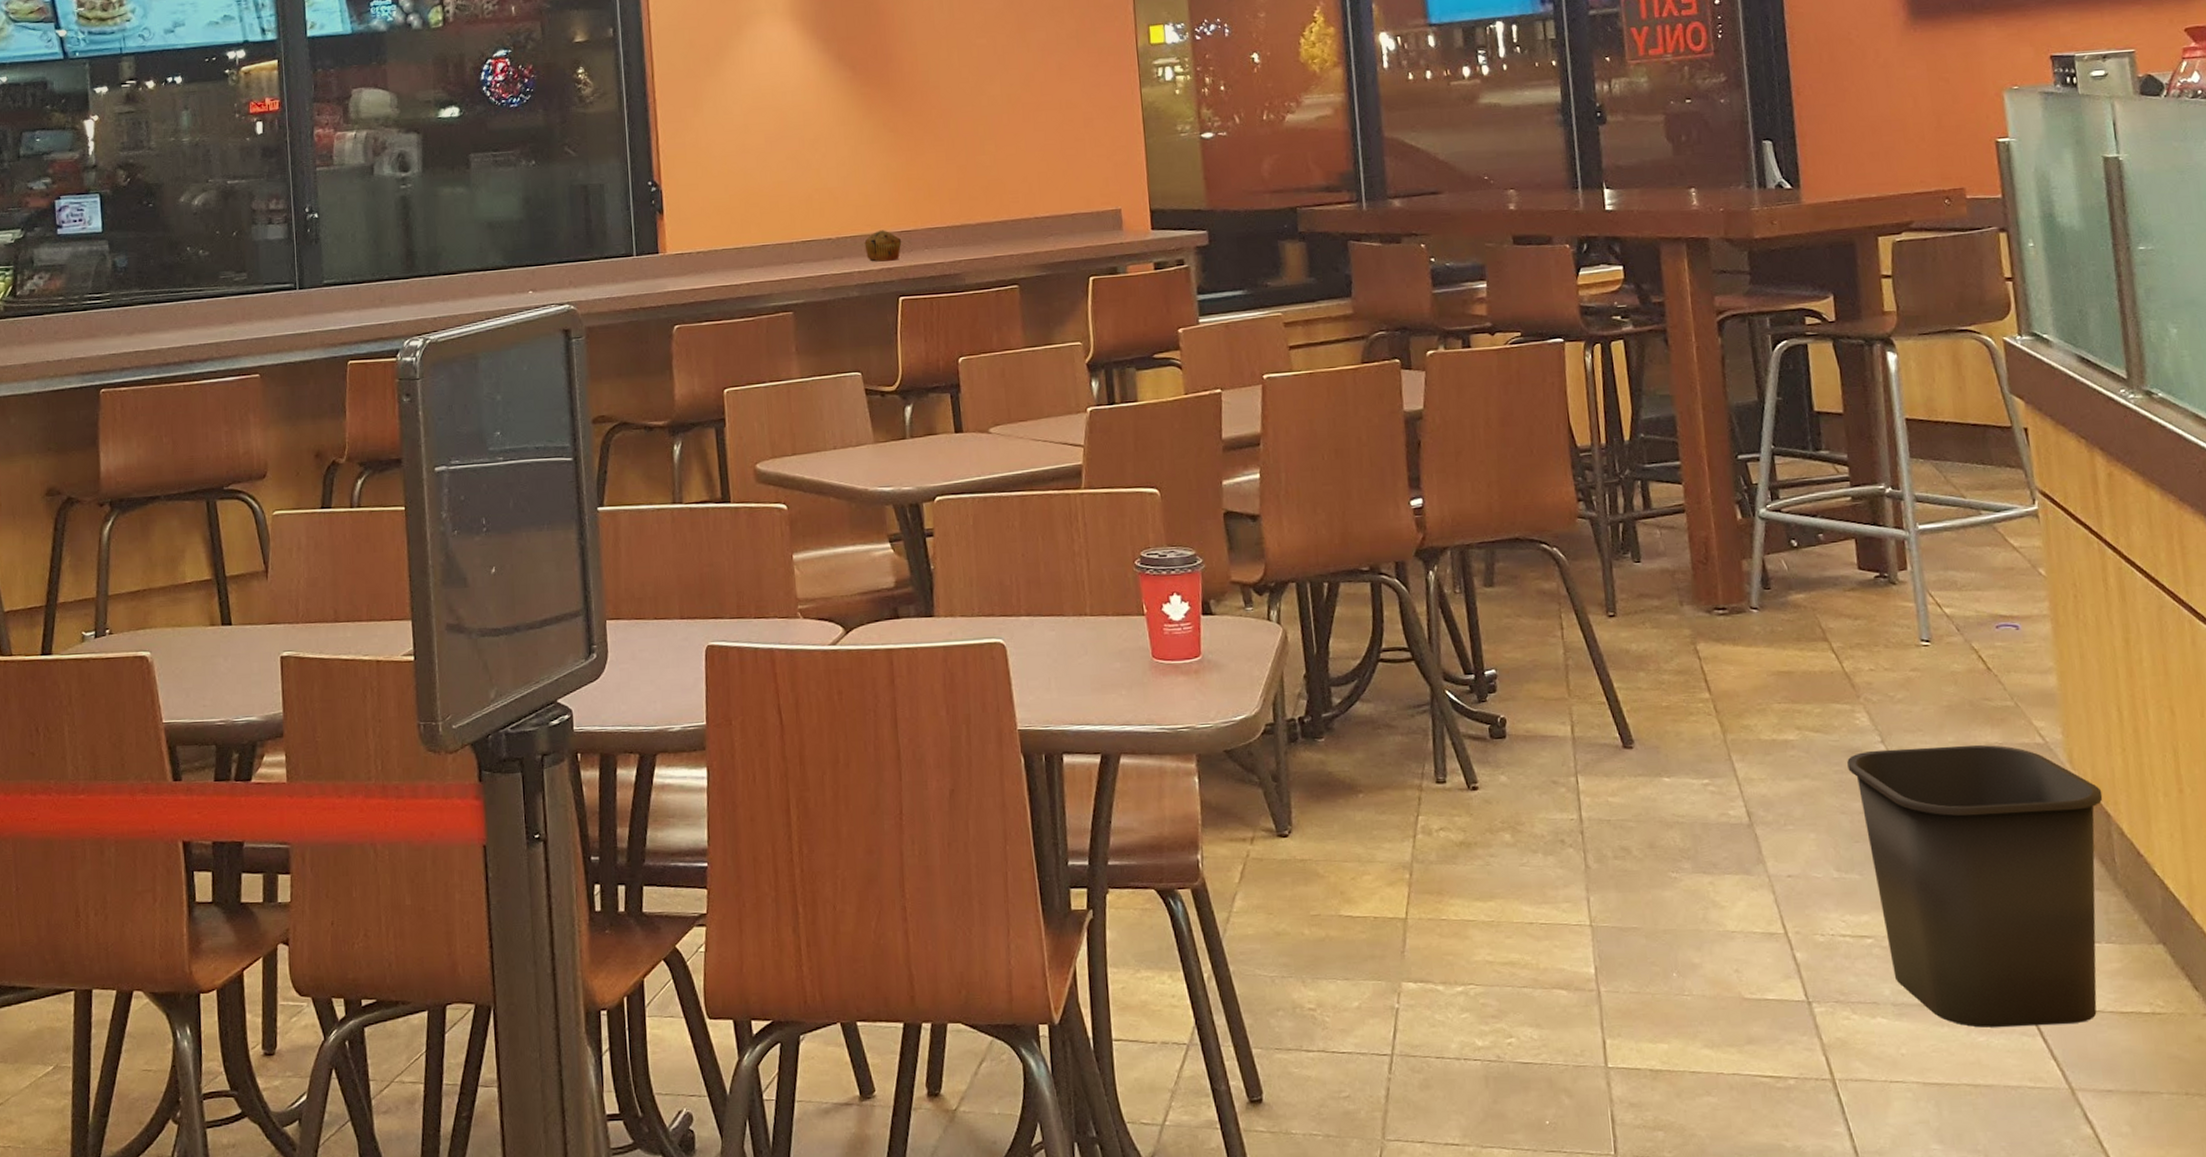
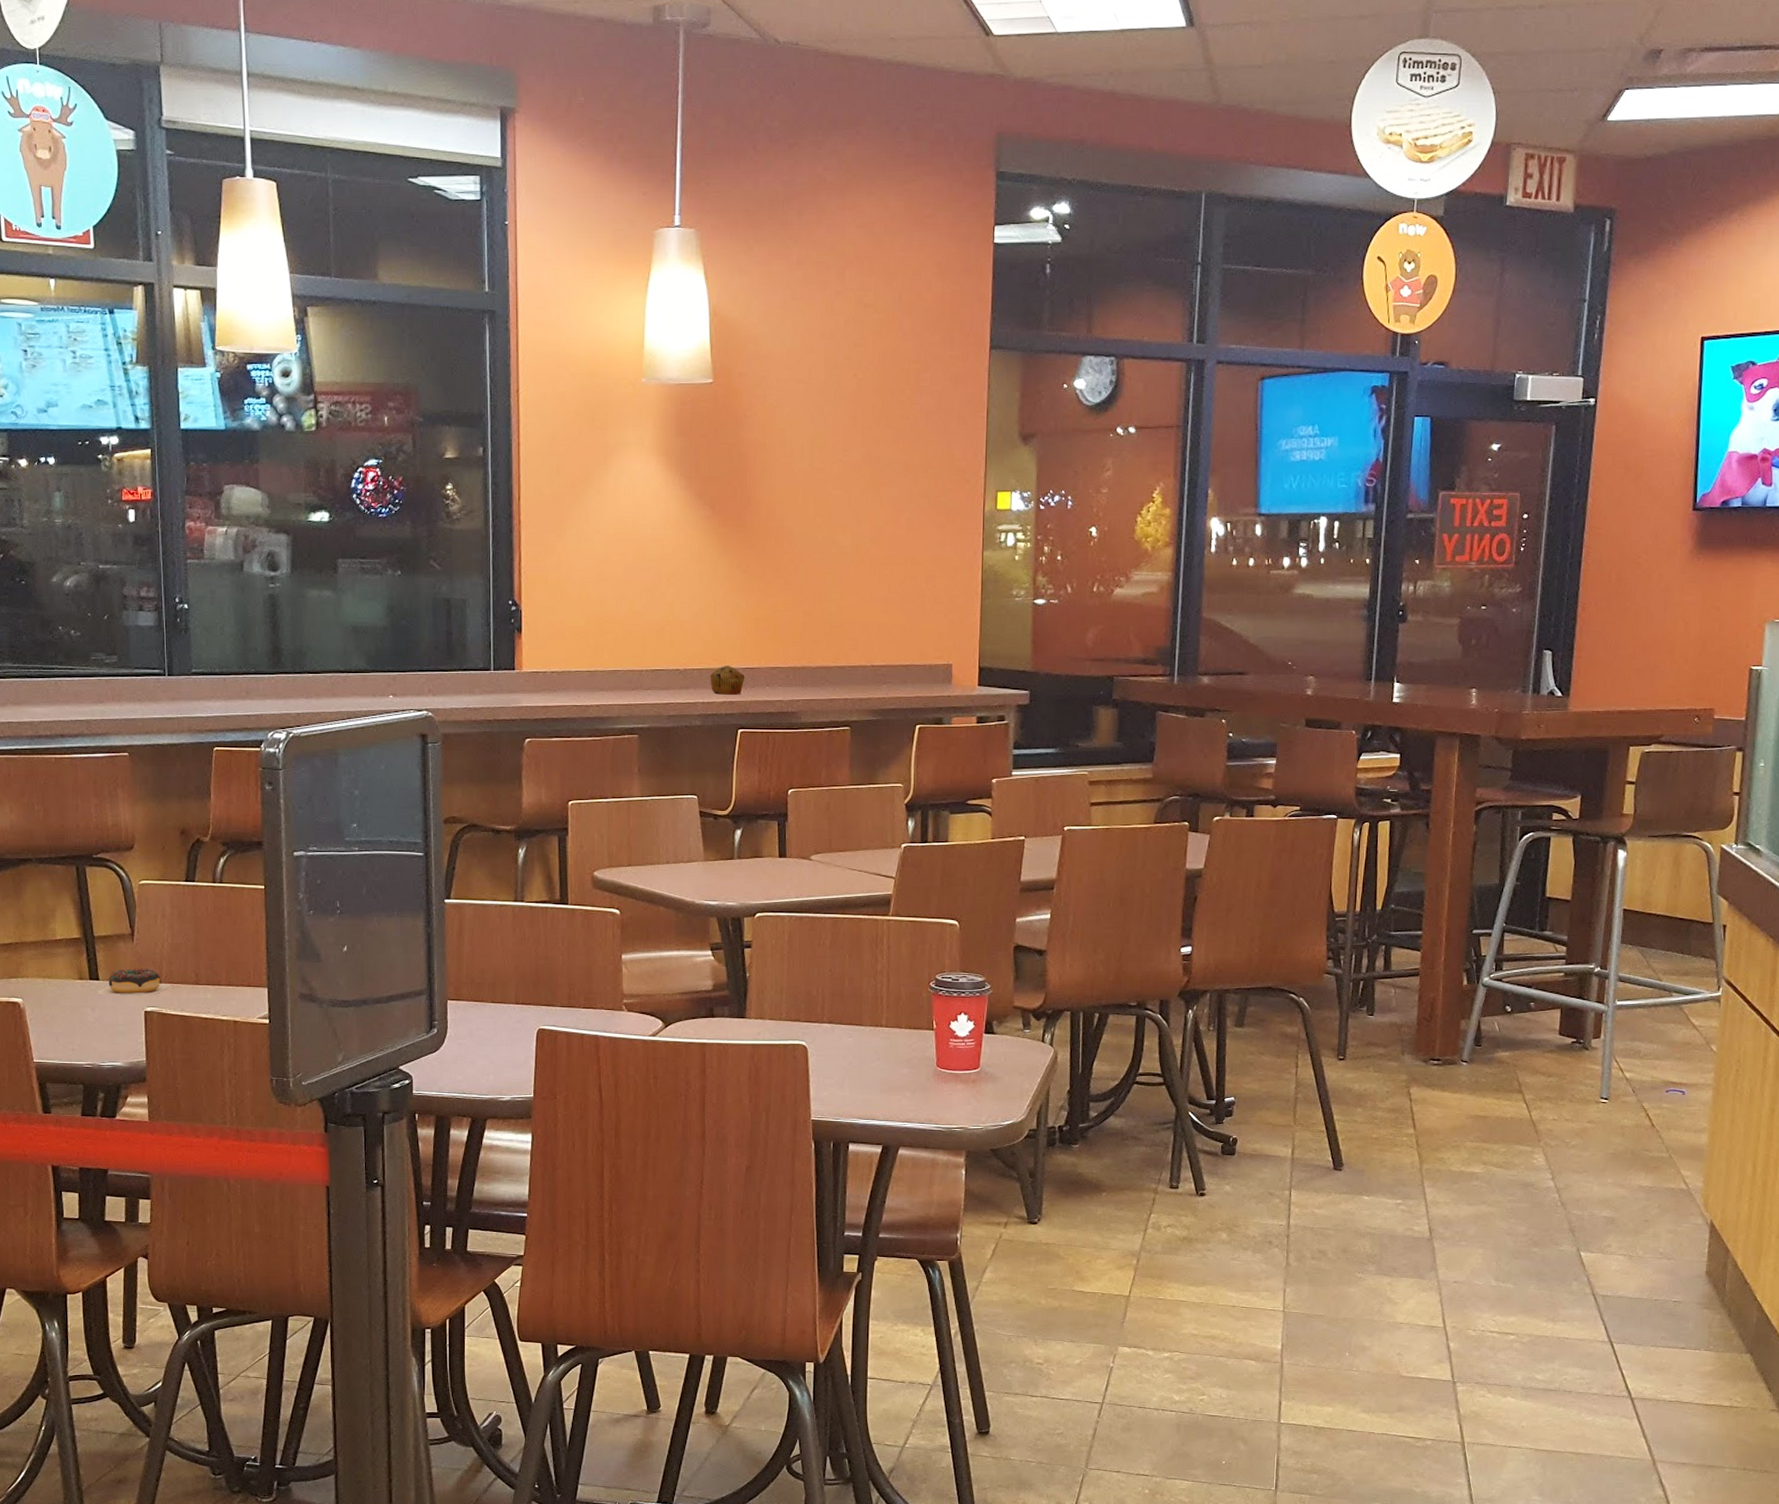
donut: none [229,607,309,641] -> present [96,967,172,995]
waste bin: present [1847,744,2103,1028] -> none [1520,1185,1726,1411]

